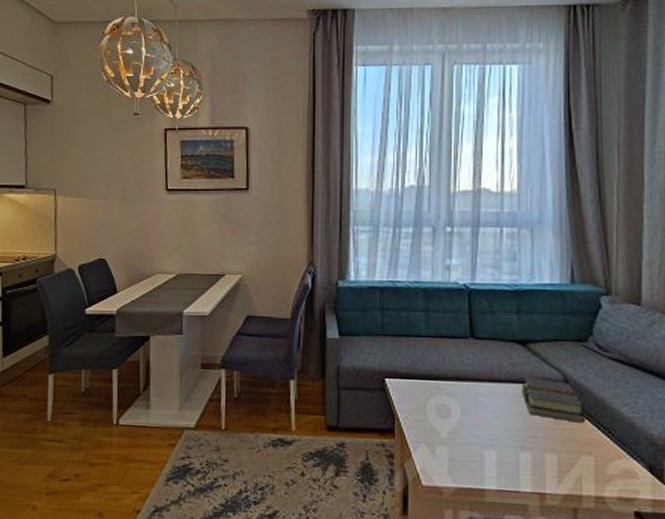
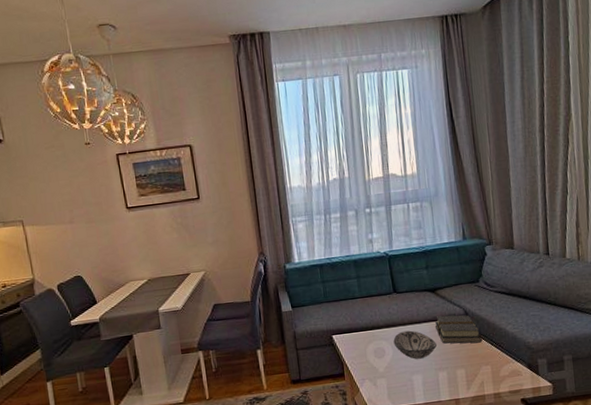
decorative bowl: none [463,389,521,430] -> present [393,330,437,359]

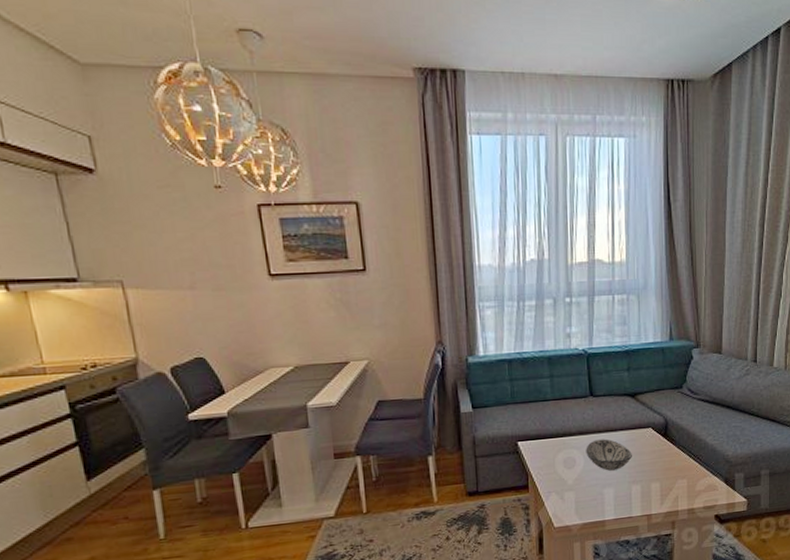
book: present [435,315,482,344] -> none [633,423,680,455]

